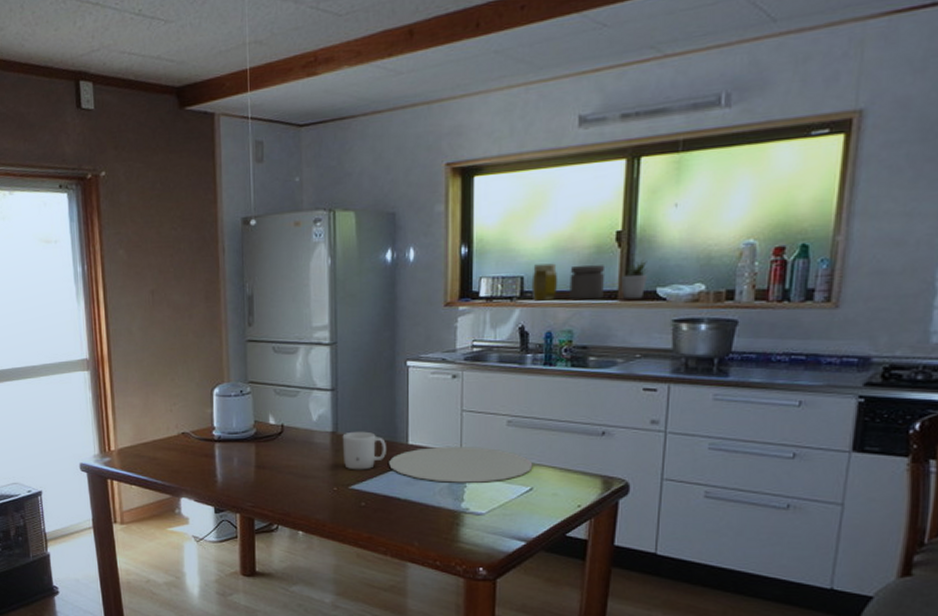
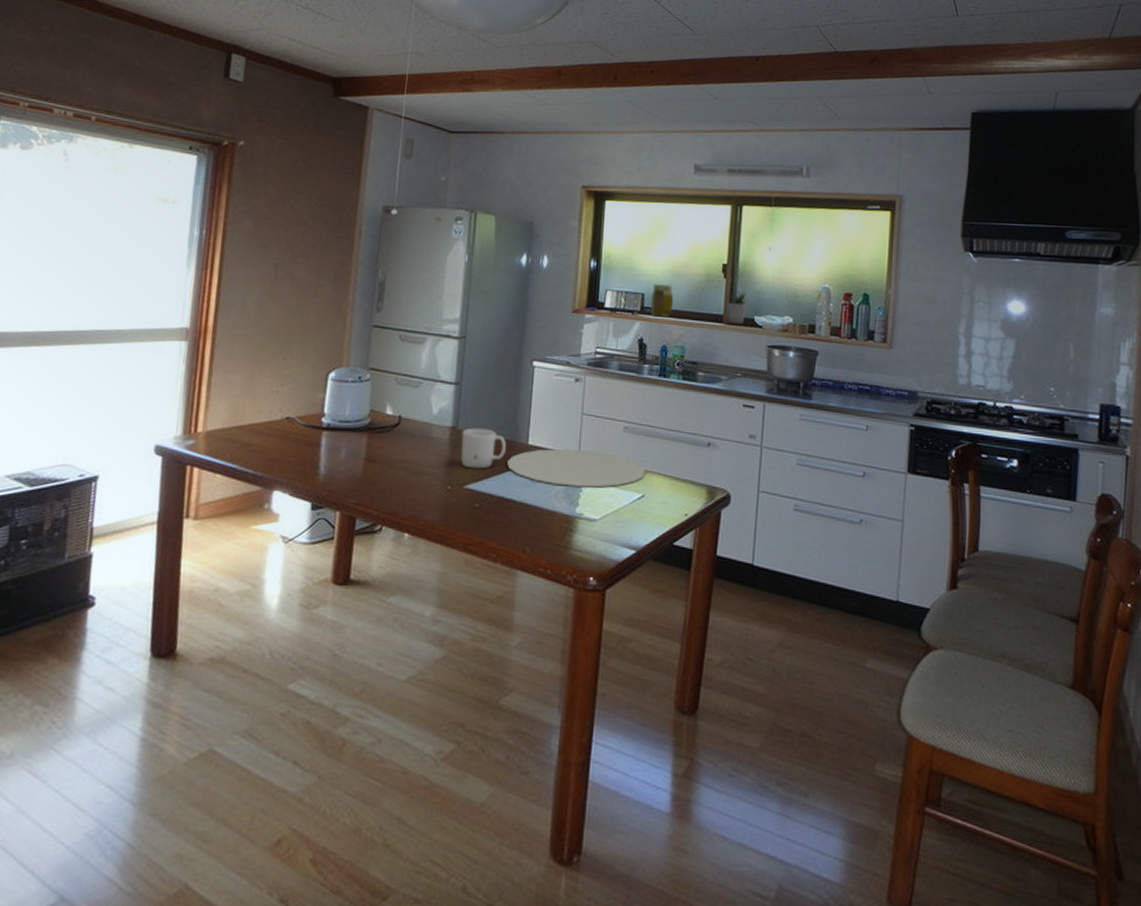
jar: present [569,265,606,301] -> none [683,290,714,321]

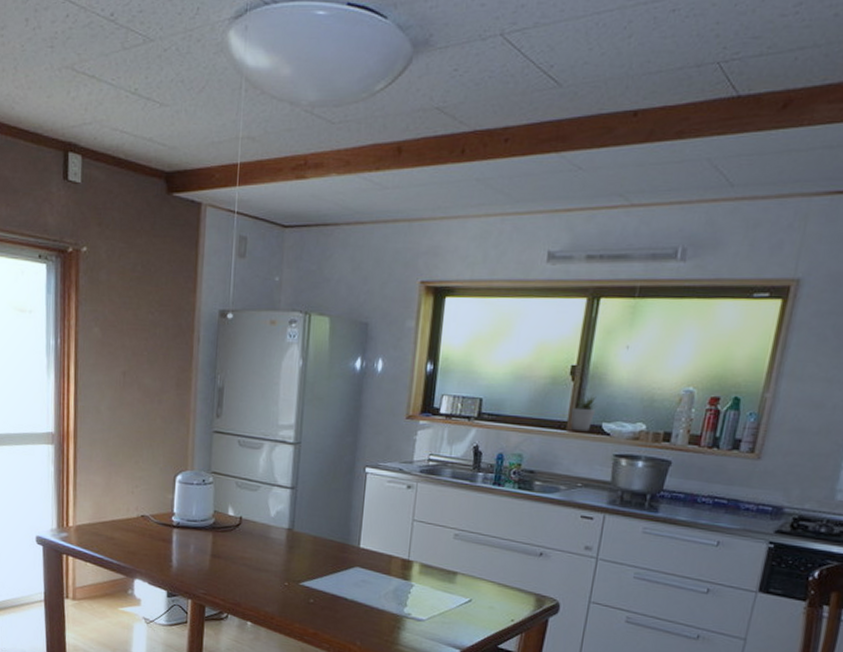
mug: present [460,428,506,469] -> none [296,530,339,569]
placemat: present [507,449,646,488] -> none [340,552,474,591]
jar: present [650,284,674,318] -> none [488,388,514,424]

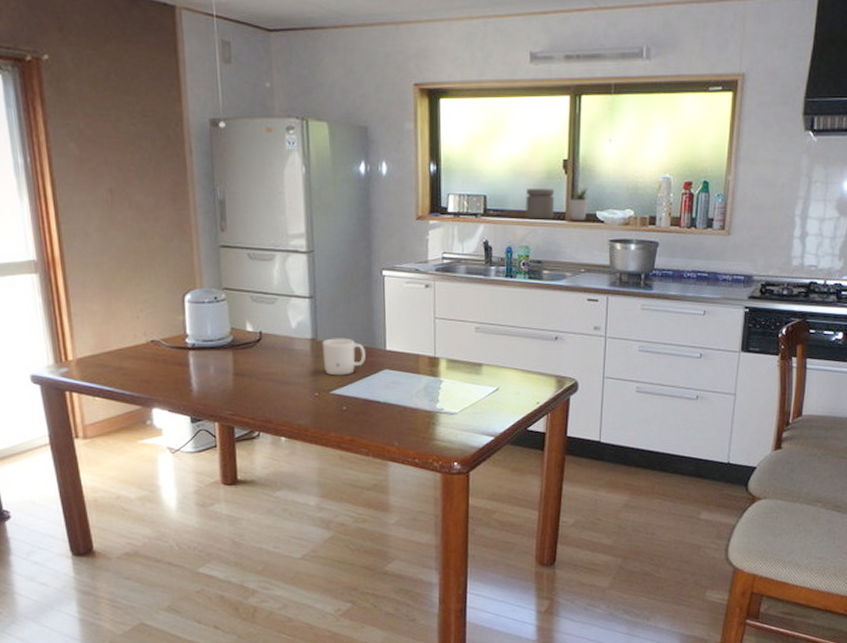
mug: none [296,530,339,569] -> present [322,338,365,376]
jar: none [522,394,558,428] -> present [526,189,555,220]

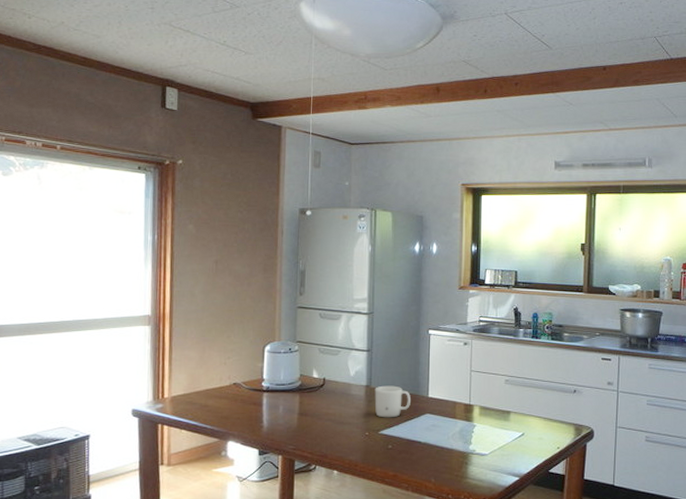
jar: present [526,189,555,220] -> none [550,266,574,291]
potted plant: present [567,186,590,221] -> none [584,265,603,293]

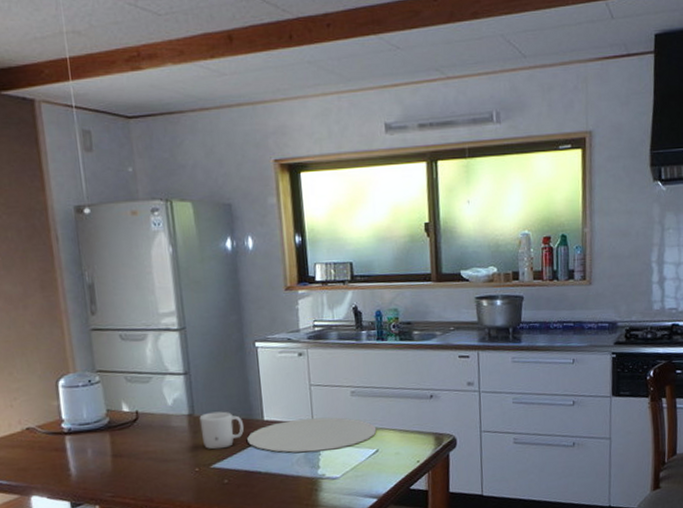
placemat: none [412,400,524,429] -> present [247,417,377,453]

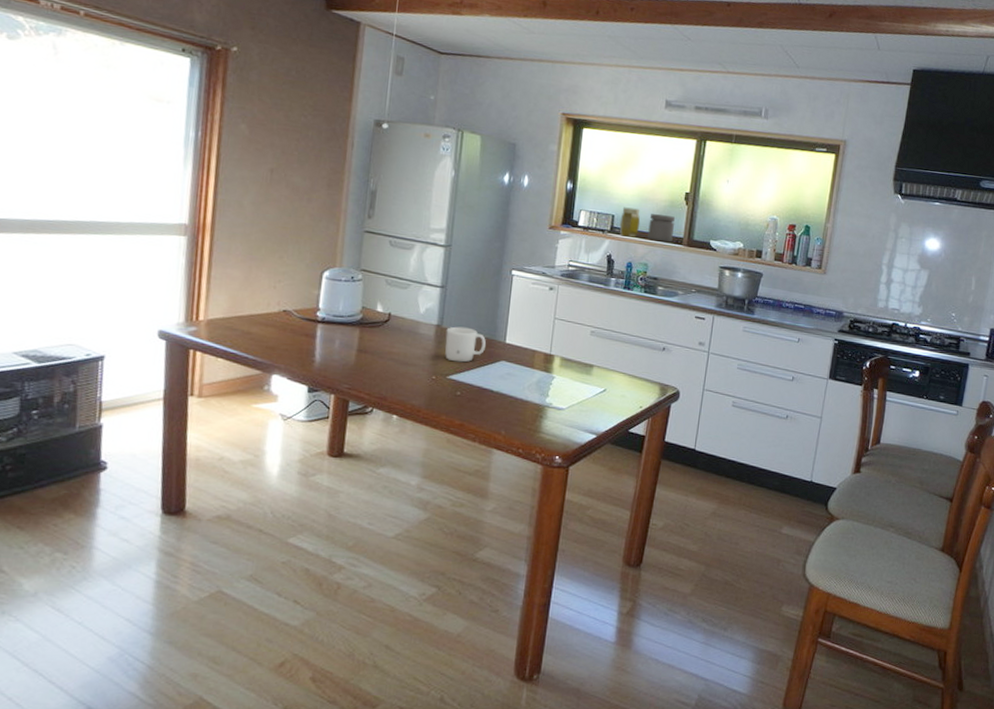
placemat: present [247,417,377,453] -> none [486,347,608,382]
jar: none [359,250,382,284] -> present [619,207,640,238]
jar: none [390,252,420,283] -> present [647,214,676,243]

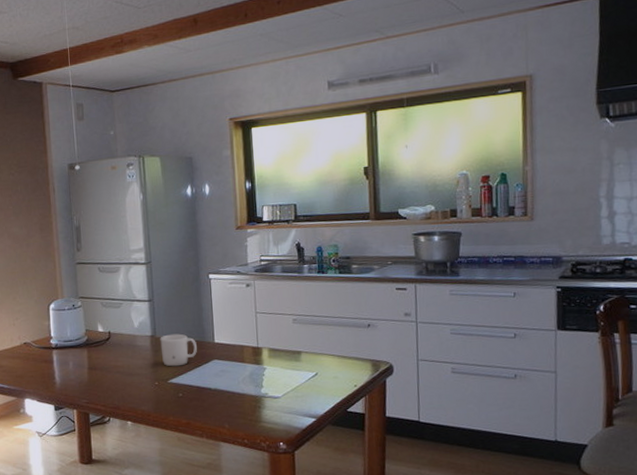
jar: present [619,207,640,238] -> none [302,193,323,223]
jar: present [647,214,676,243] -> none [331,193,359,222]

